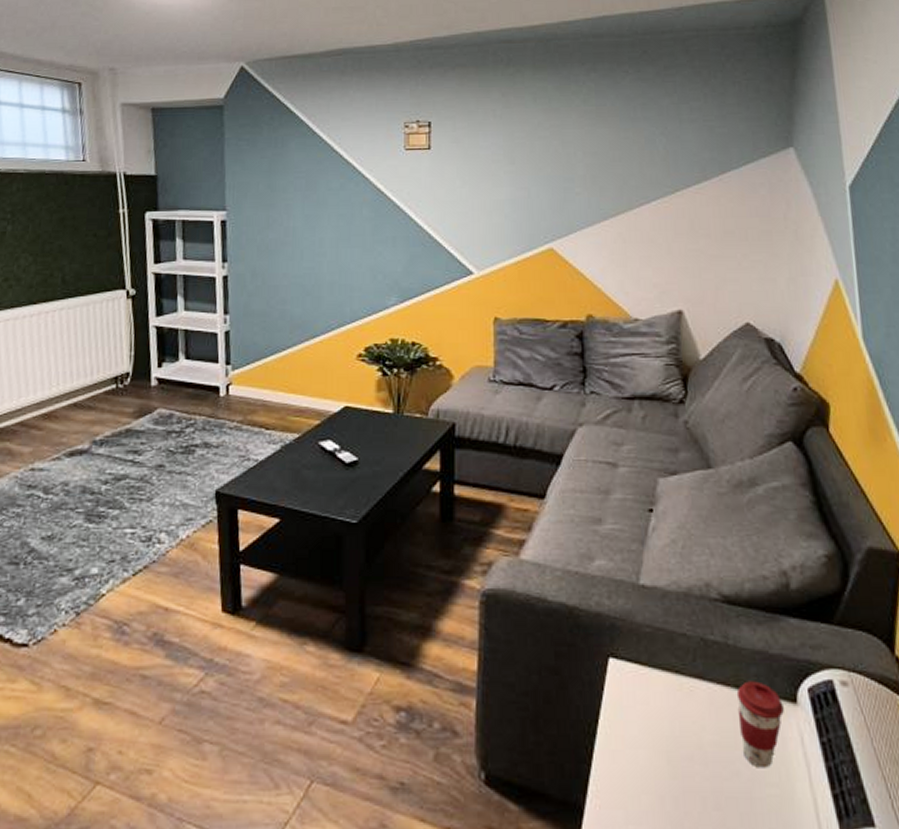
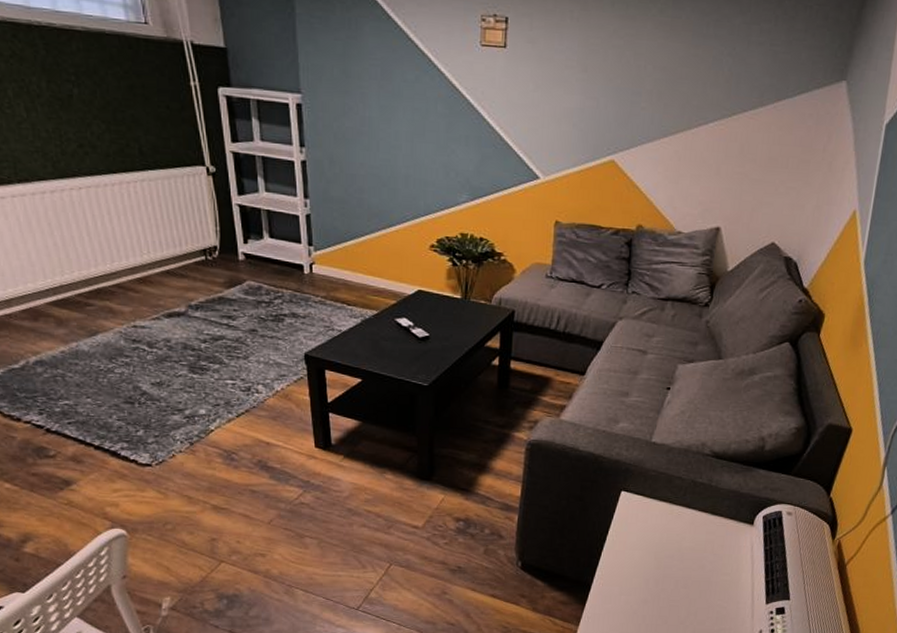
coffee cup: present [736,681,784,768] -> none [708,510,744,564]

